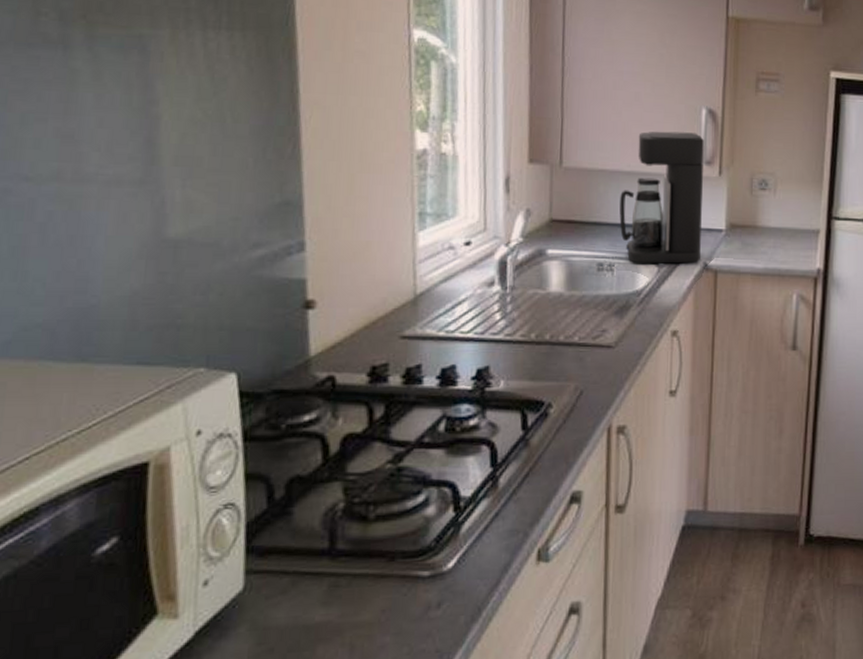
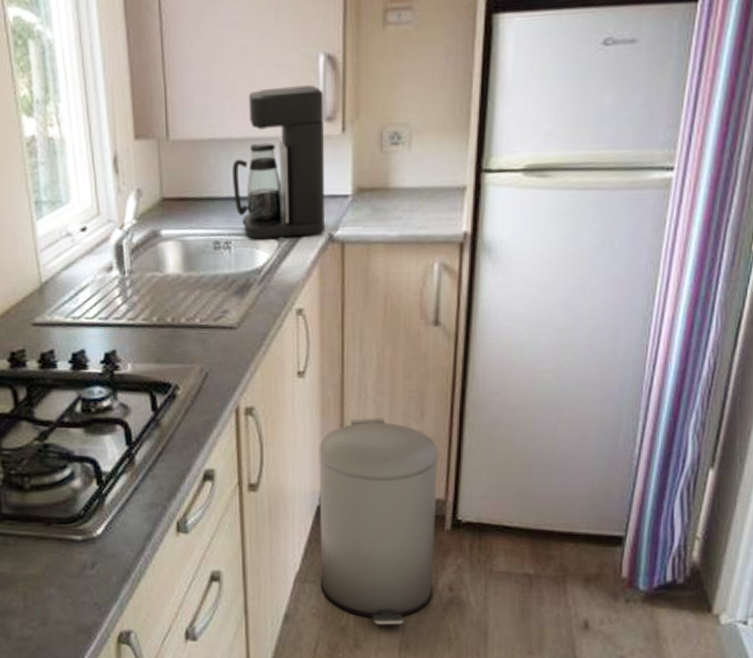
pedal bin: none [681,436,795,650] -> present [319,418,439,626]

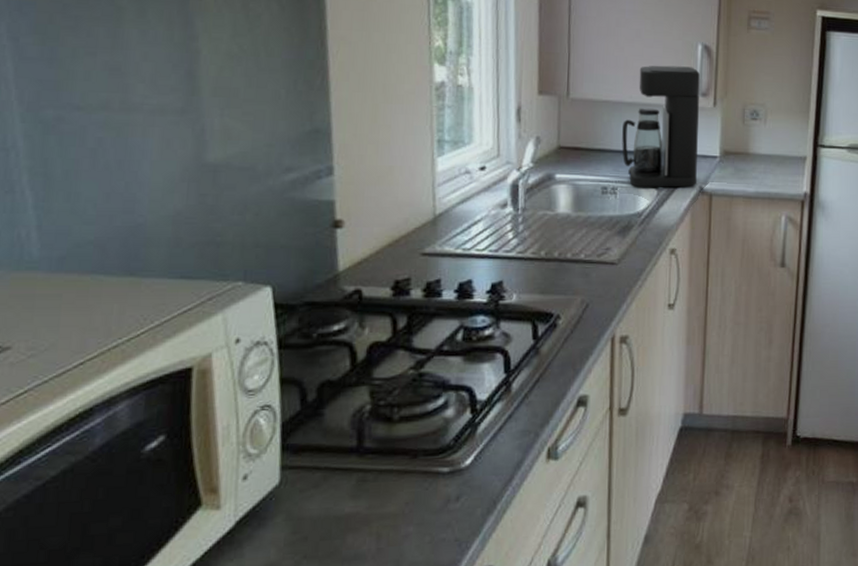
pedal bin: present [319,418,439,626] -> none [679,345,783,541]

